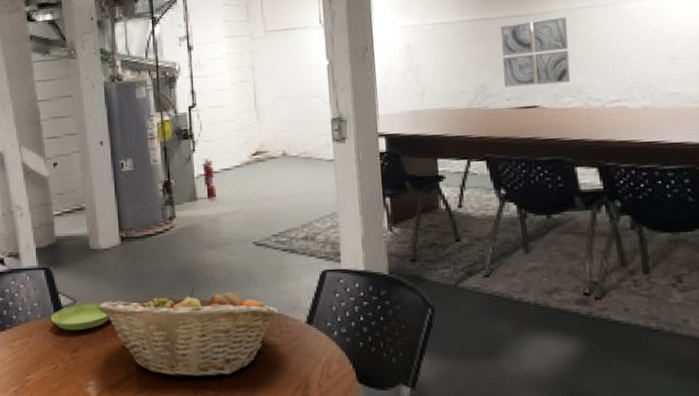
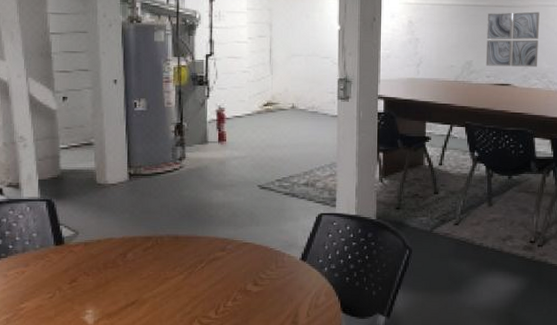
saucer: present [50,302,110,331] -> none [50,235,113,262]
fruit basket: present [98,286,279,377] -> none [101,223,277,306]

